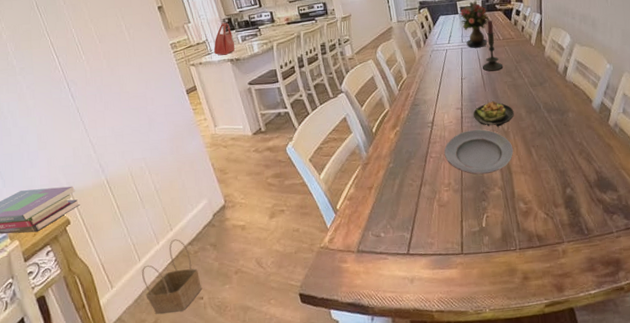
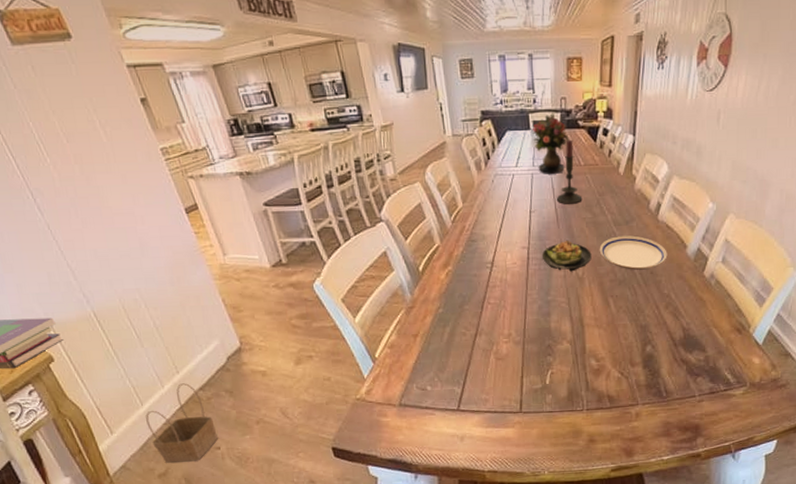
handbag: present [213,22,235,55] -> none [217,123,244,167]
plate: present [444,129,514,175] -> none [504,274,588,326]
plate: none [519,94,577,123] -> present [599,235,667,270]

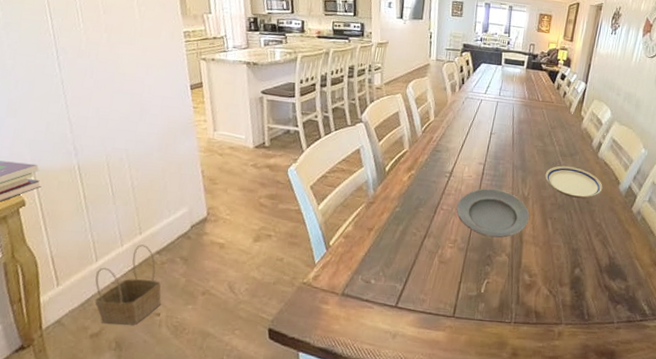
plate: none [504,274,588,326] -> present [456,188,530,238]
bouquet: present [531,112,569,174] -> none [502,54,533,105]
salad: present [541,240,592,272] -> none [494,162,538,191]
candle: present [557,139,583,206] -> none [515,78,537,133]

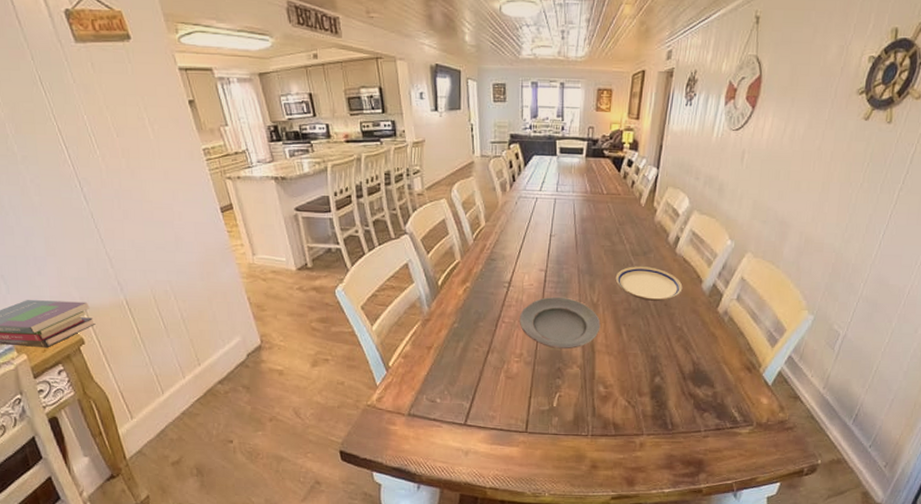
basket: present [94,244,161,325] -> none [165,375,231,453]

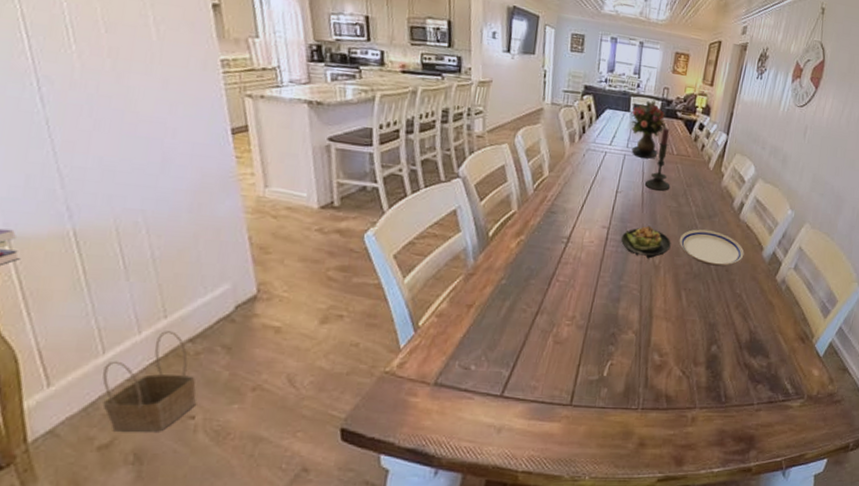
basket: none [165,375,231,453] -> present [102,331,196,432]
plate: present [519,297,601,350] -> none [574,256,661,313]
bouquet: none [557,140,594,200] -> present [630,99,667,159]
salad: none [558,266,608,297] -> present [620,225,671,259]
candle: none [578,168,603,232] -> present [645,127,671,192]

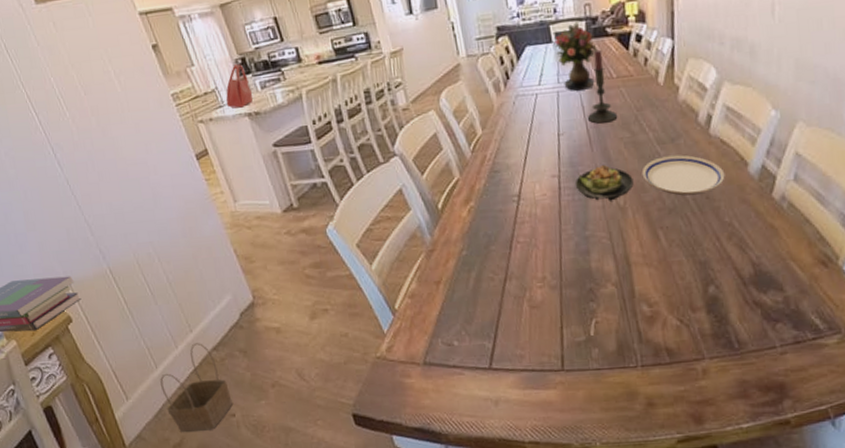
handbag: none [285,48,321,94] -> present [226,63,253,108]

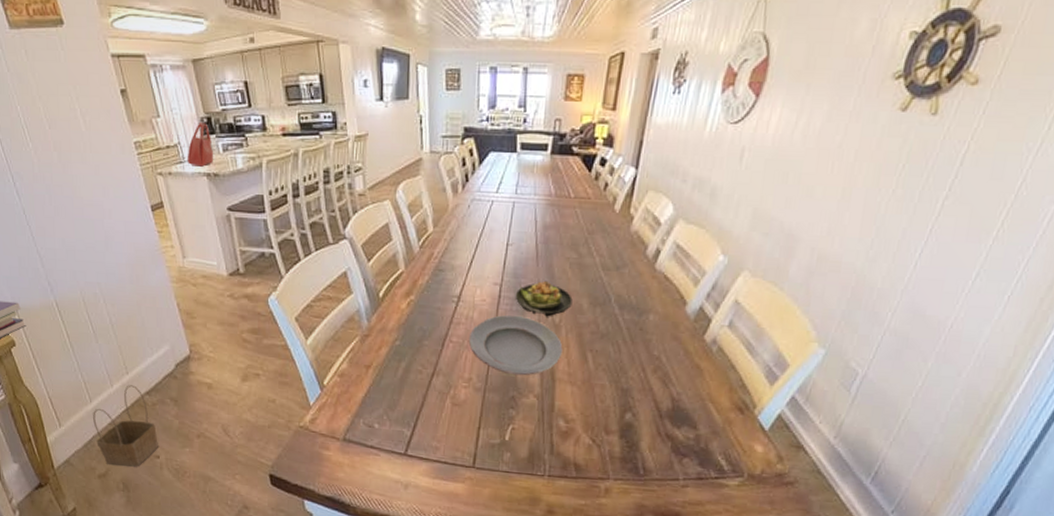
plate: none [535,205,633,267] -> present [468,315,563,376]
bouquet: present [554,21,598,91] -> none [518,134,560,205]
candle: present [588,49,618,125] -> none [539,167,569,242]
plate: present [641,154,725,196] -> none [581,282,663,325]

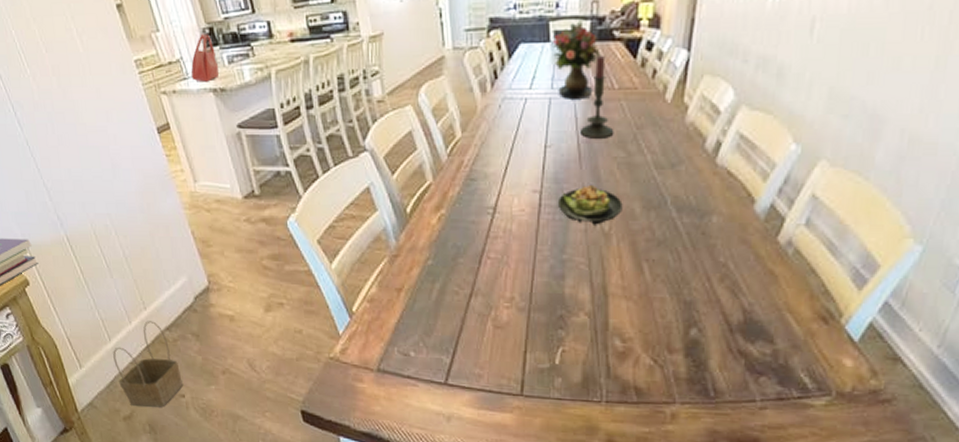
plate: present [468,315,563,376] -> none [508,226,615,292]
bouquet: none [518,134,560,205] -> present [551,19,601,99]
candle: none [539,167,569,242] -> present [581,55,614,140]

